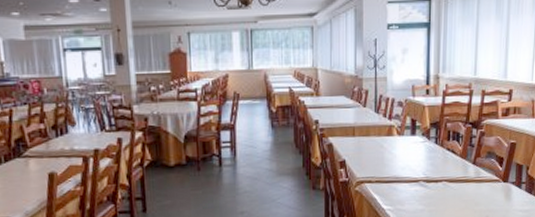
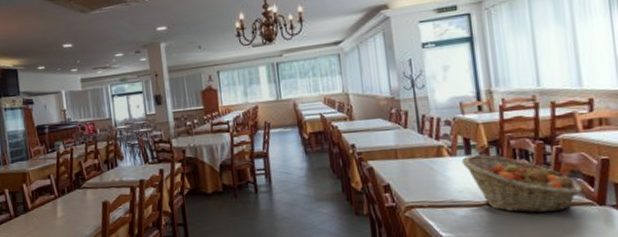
fruit basket: none [407,134,493,189] -> present [461,154,582,213]

